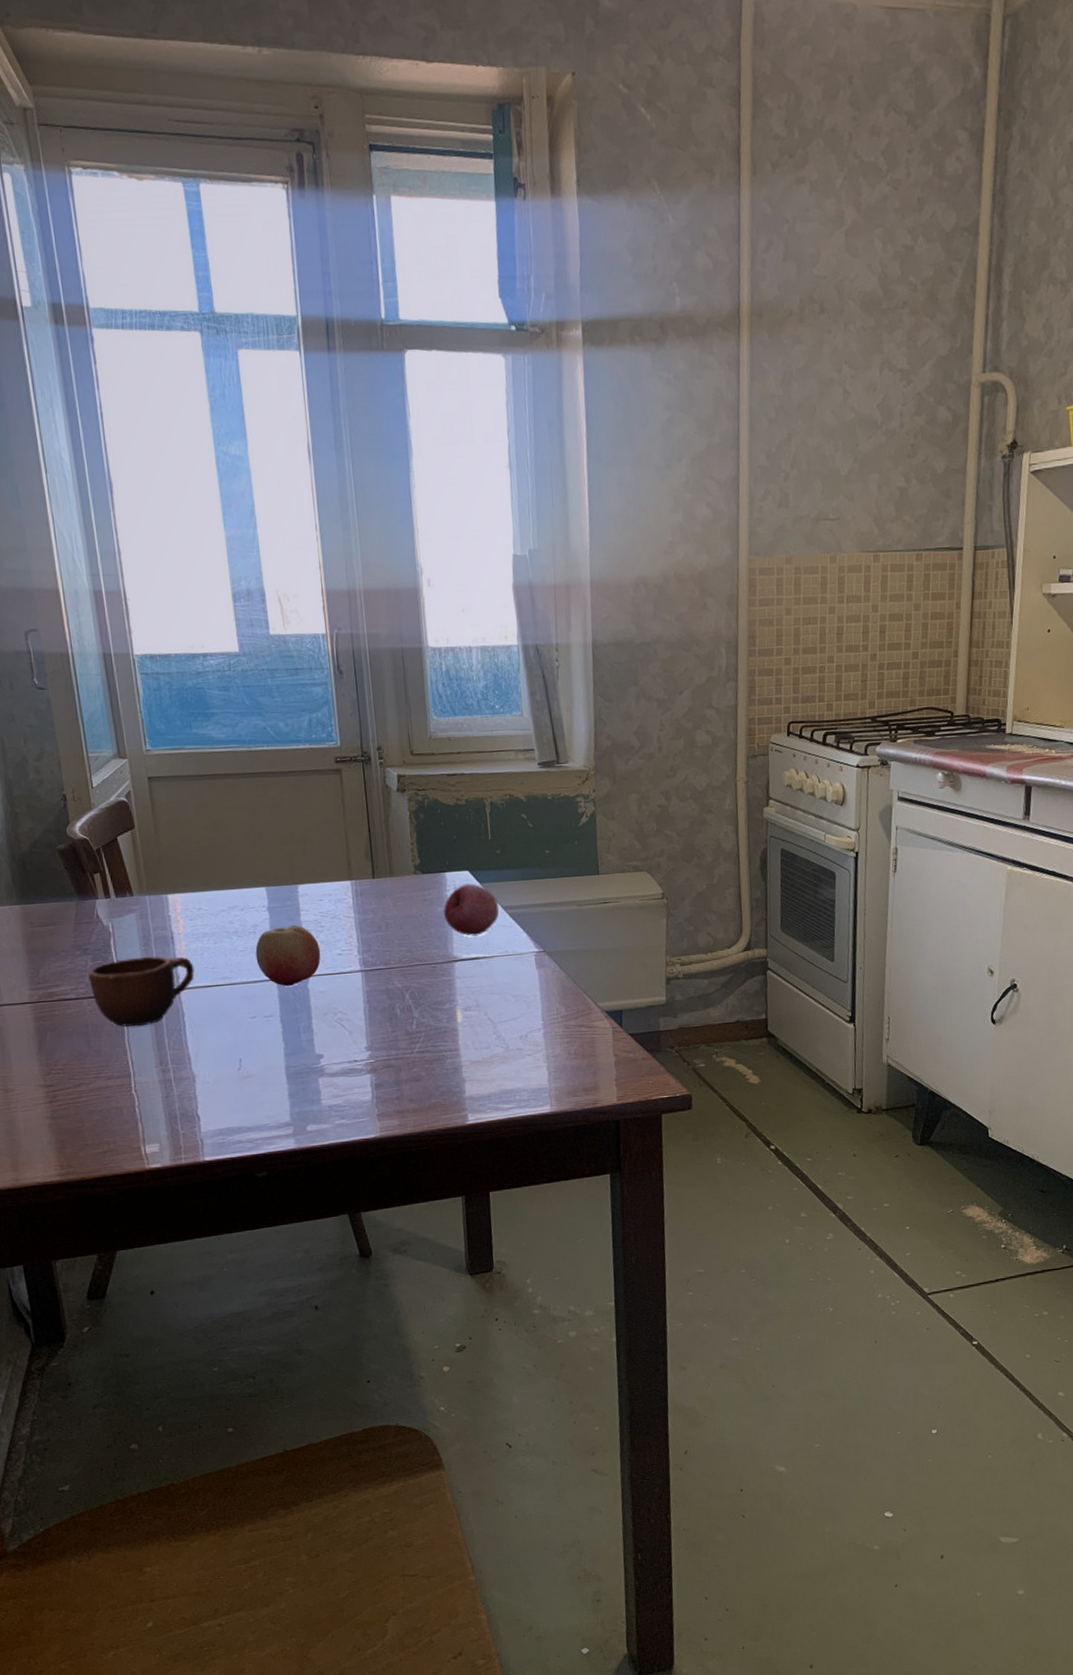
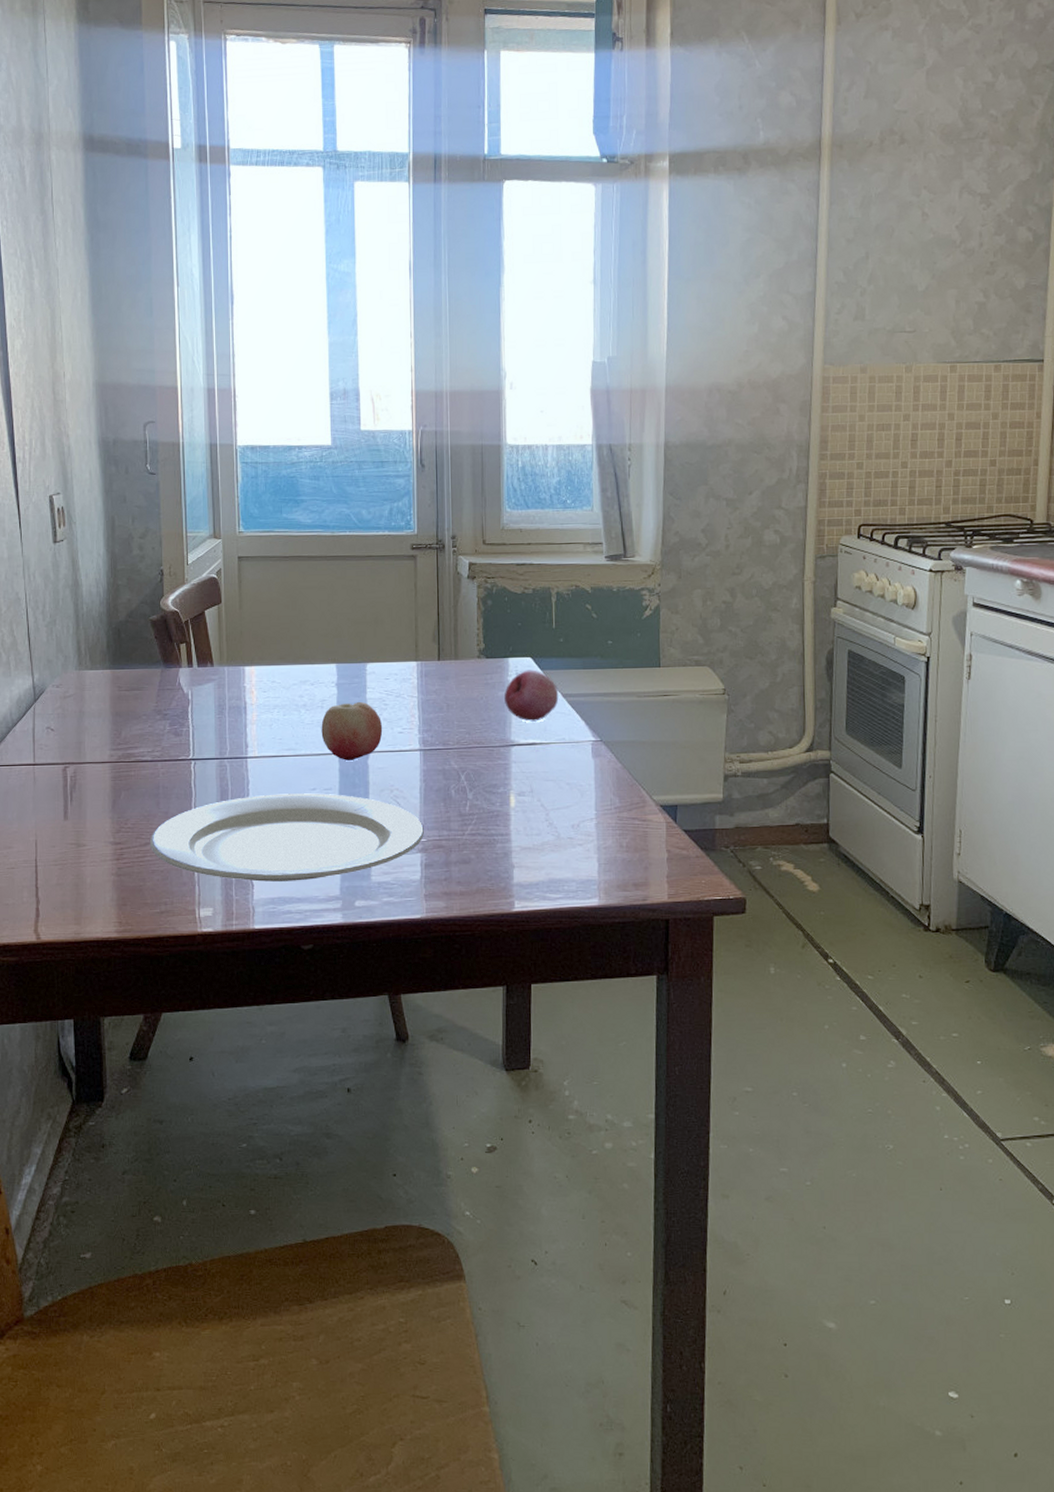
plate: none [83,1021,373,1114] -> present [149,793,425,882]
mug: present [88,956,195,1027] -> none [165,724,262,792]

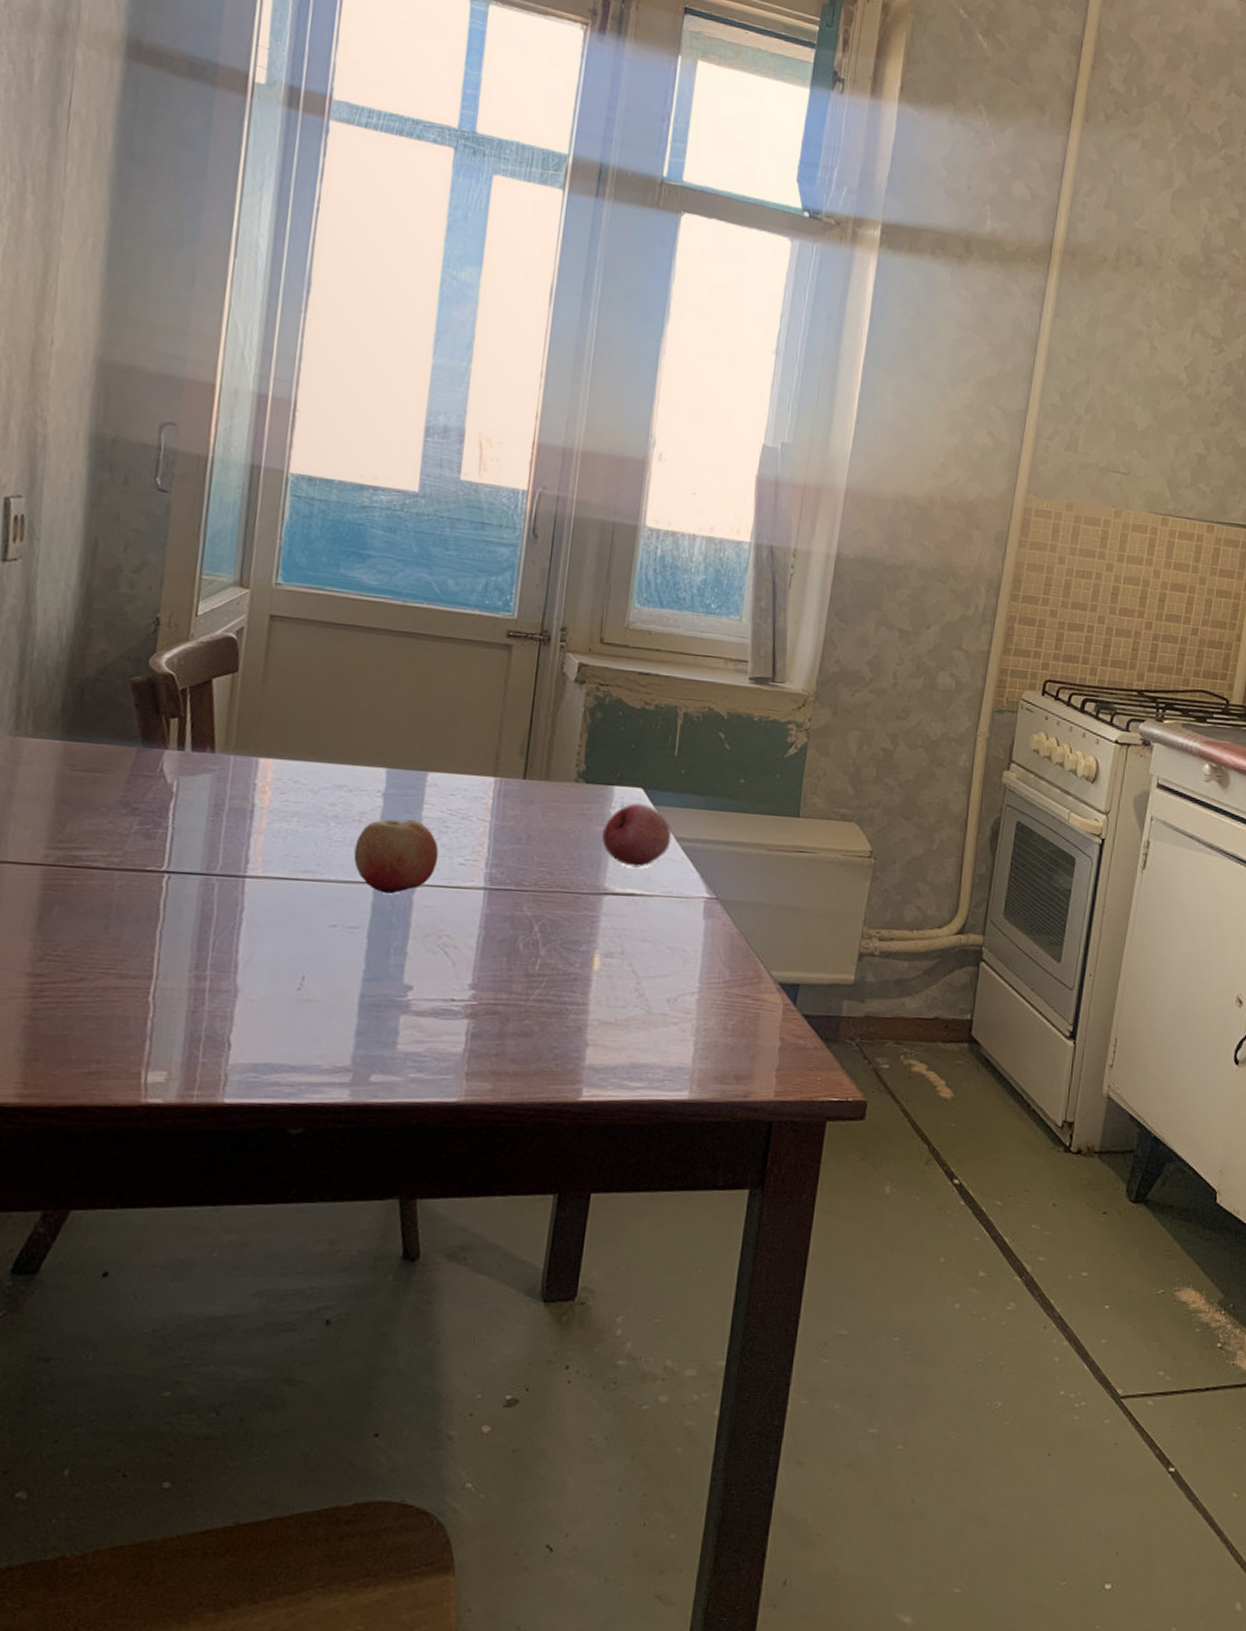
plate: present [149,793,425,882] -> none [85,927,478,1044]

